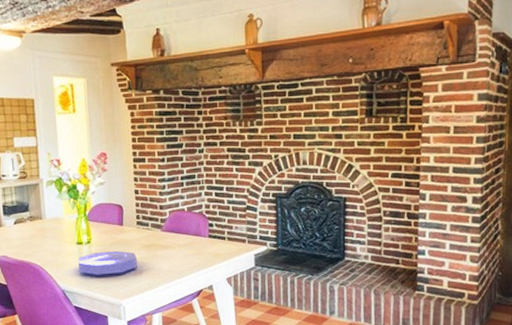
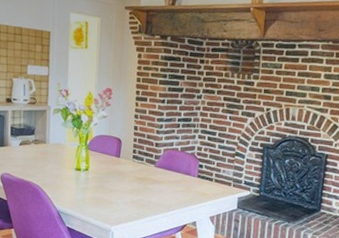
bowl: present [78,250,137,275] -> none [74,179,129,201]

